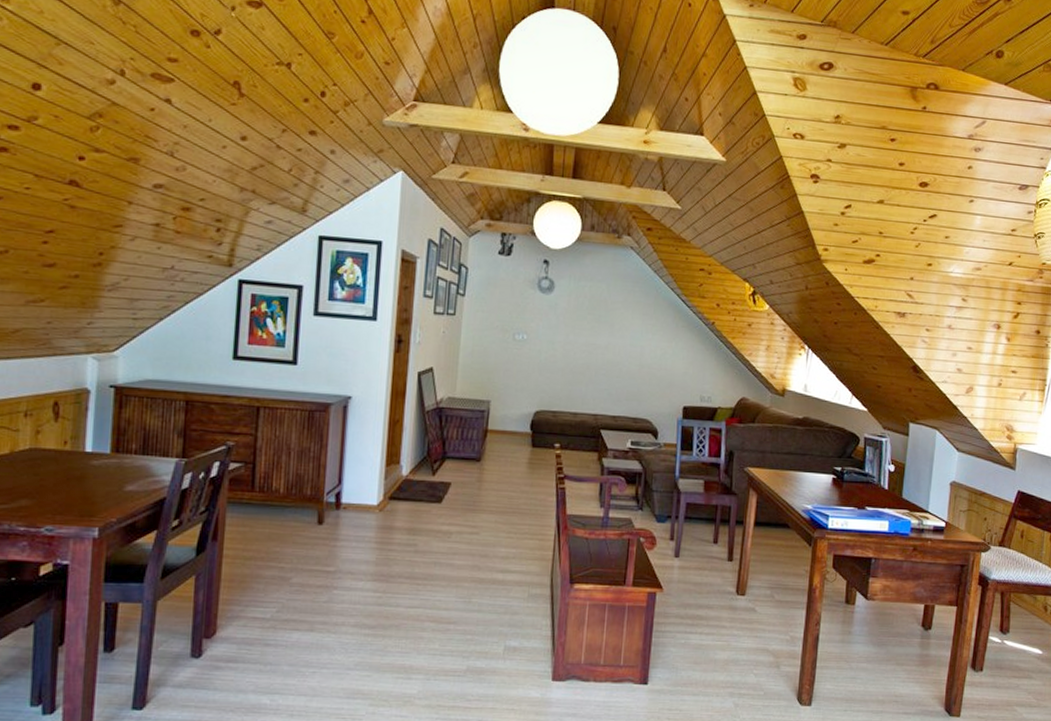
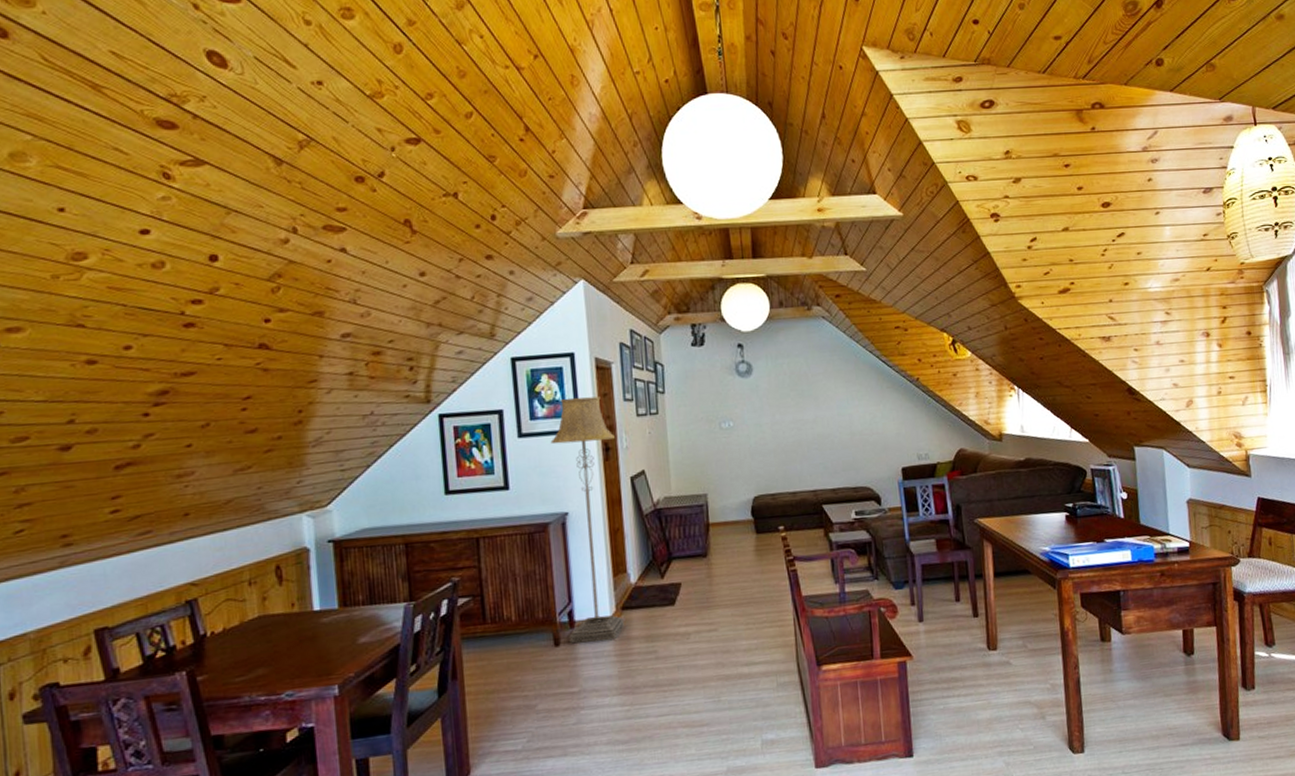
floor lamp: none [333,284,409,527] -> present [550,396,624,644]

